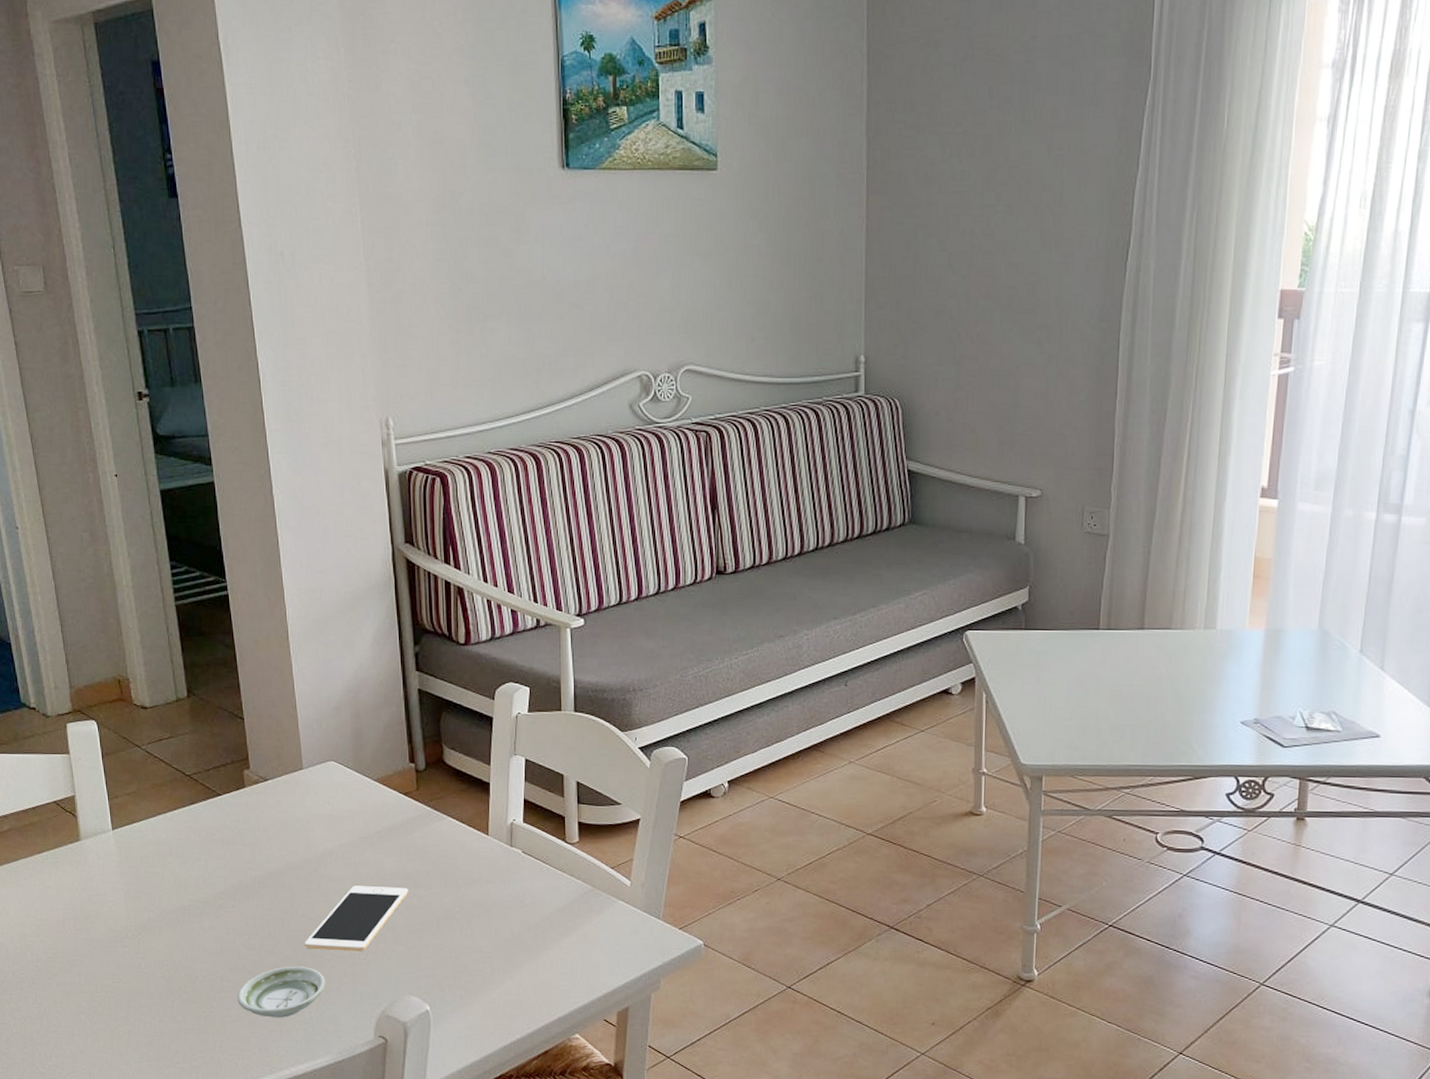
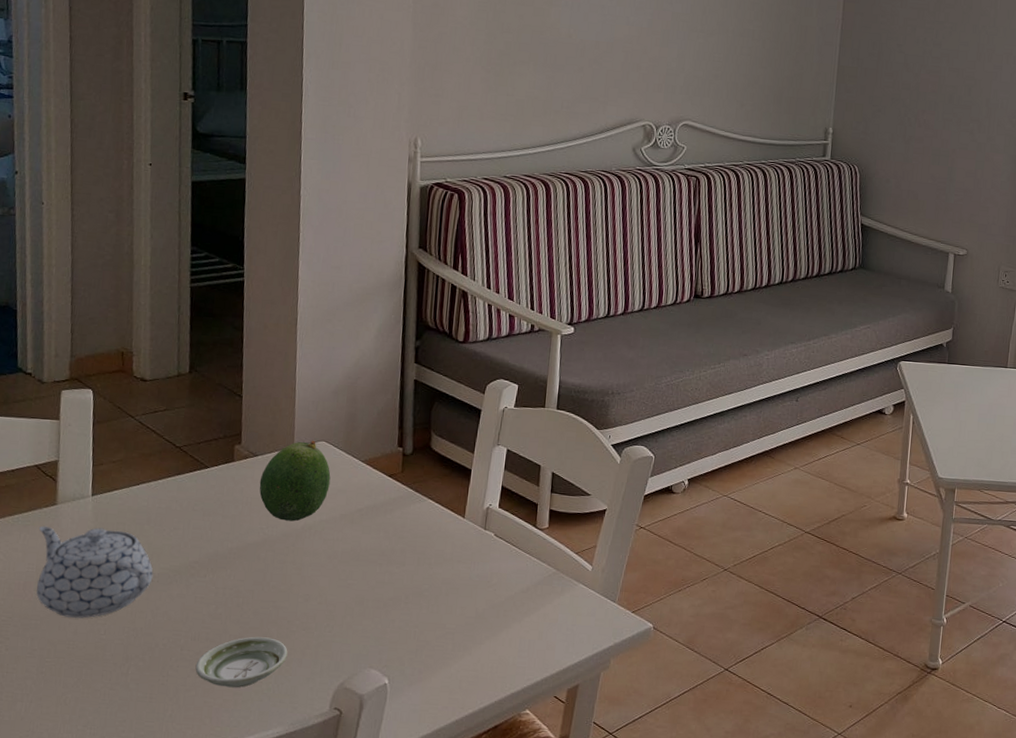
teapot: none [67,862,183,954] -> present [36,525,153,619]
fruit: none [273,760,345,847] -> present [259,440,331,522]
cell phone: present [304,885,409,952] -> none [271,560,382,625]

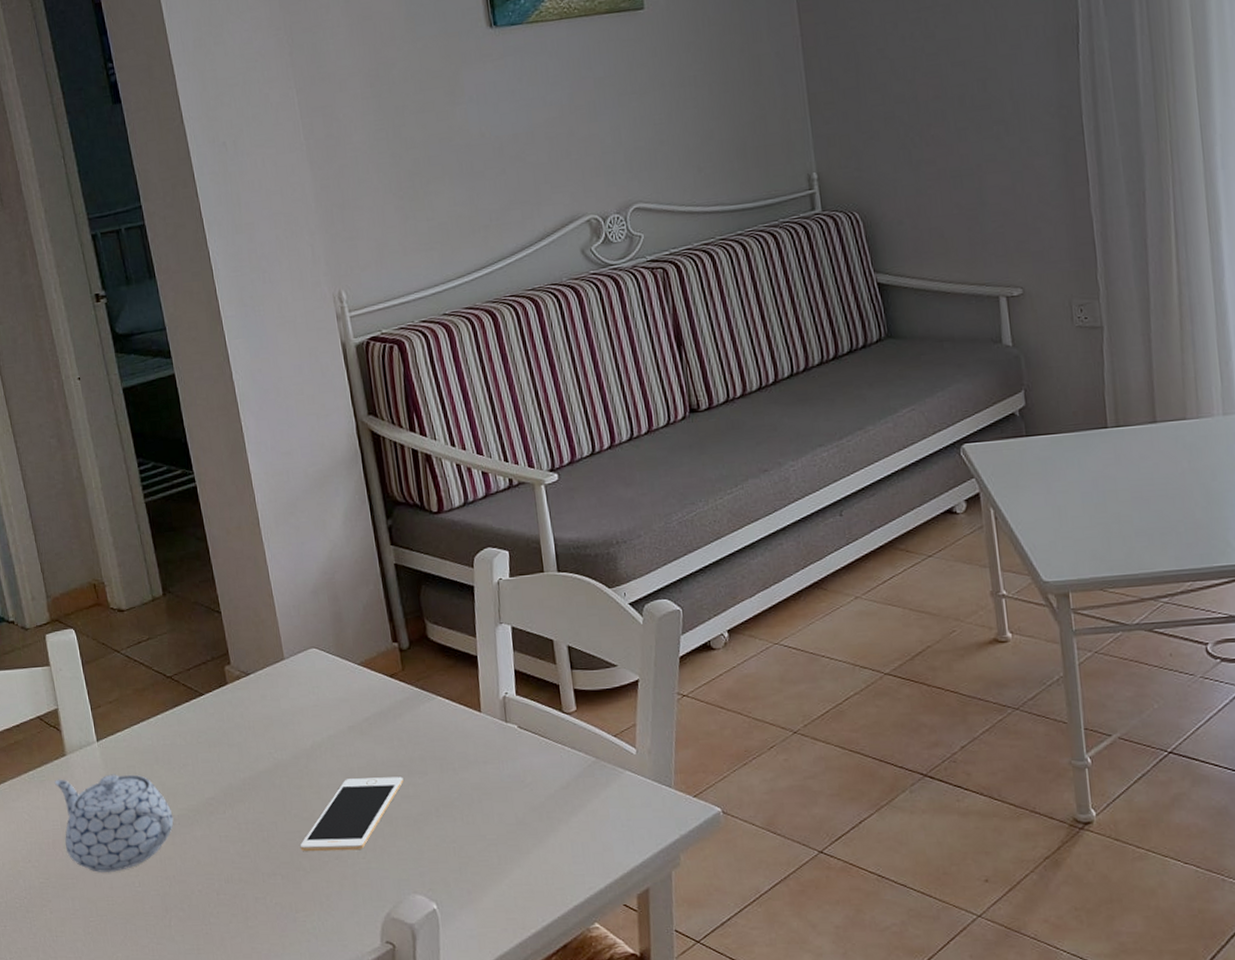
saucer: present [195,636,288,688] -> none [235,871,326,930]
fruit: present [259,440,331,522] -> none [257,648,330,742]
cell phone: none [271,560,382,625] -> present [300,776,404,852]

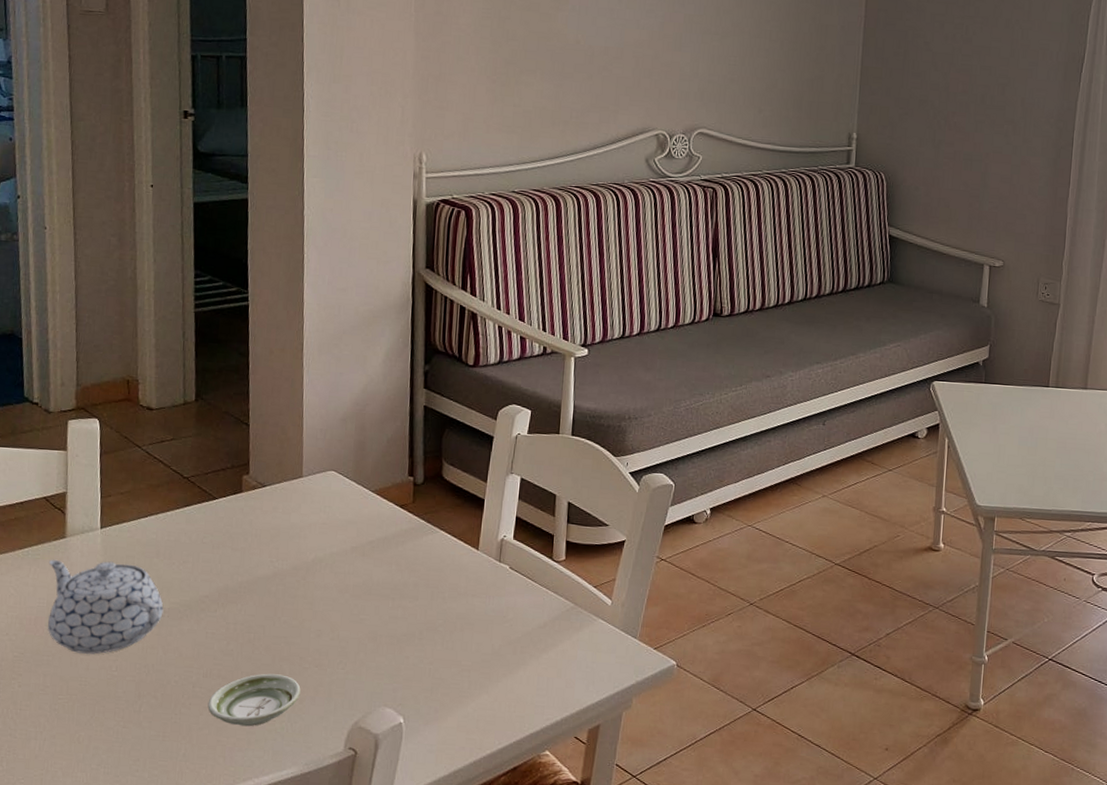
saucer: none [235,871,326,930] -> present [207,673,301,727]
cell phone: present [300,776,404,852] -> none [283,594,395,661]

